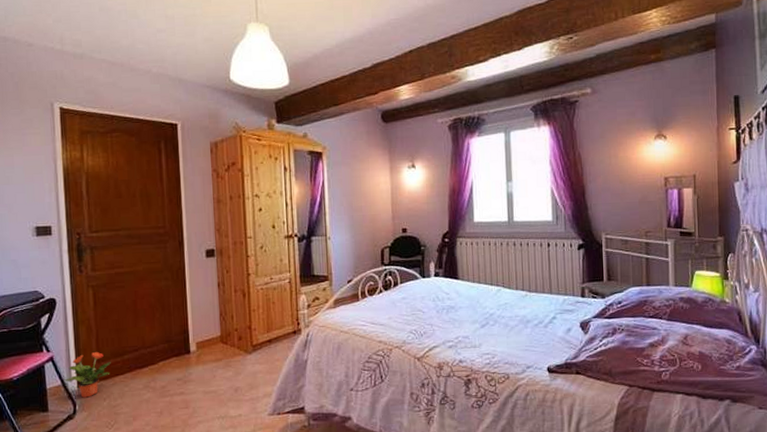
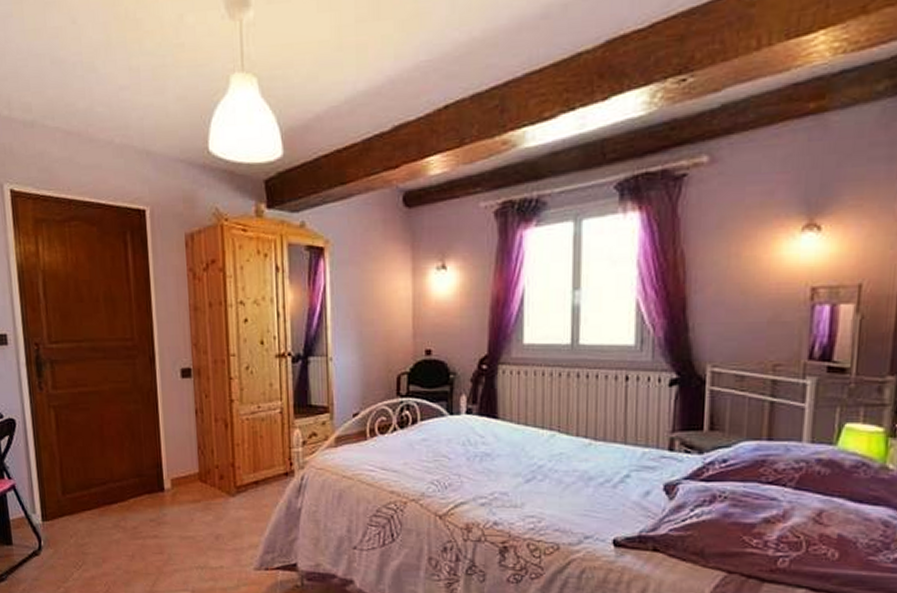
potted plant: present [63,351,111,398] -> none [27,482,77,533]

